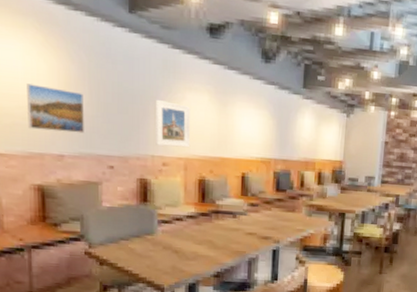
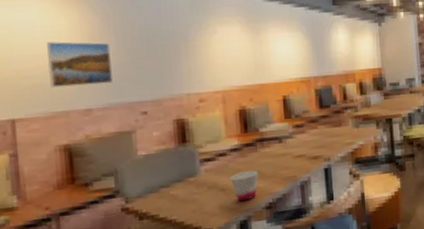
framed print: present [154,99,191,148] -> none [185,37,227,83]
cup: none [184,238,211,266] -> present [230,169,259,202]

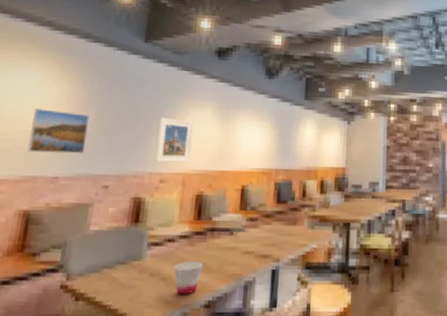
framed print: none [185,37,227,83] -> present [155,117,194,163]

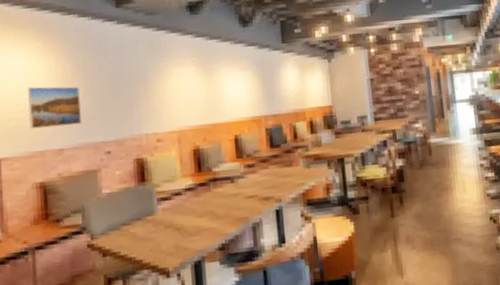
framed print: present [155,117,194,163] -> none [145,79,182,123]
cup: present [174,261,204,295] -> none [185,209,212,242]

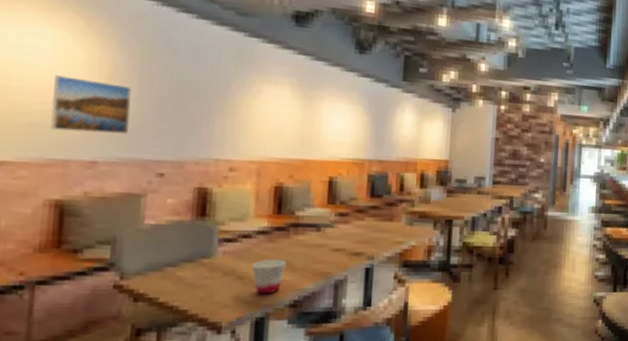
cup: none [185,209,212,242] -> present [252,258,288,295]

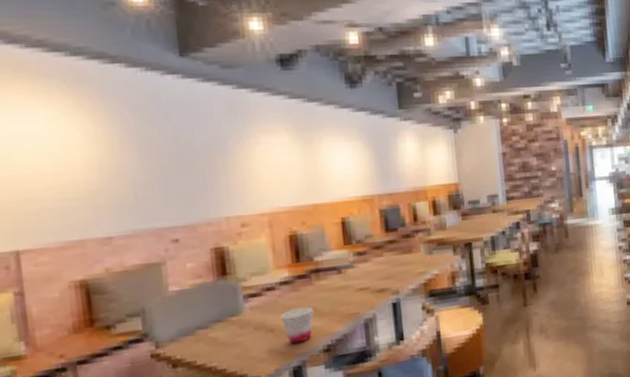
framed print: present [51,75,131,135] -> none [56,157,138,213]

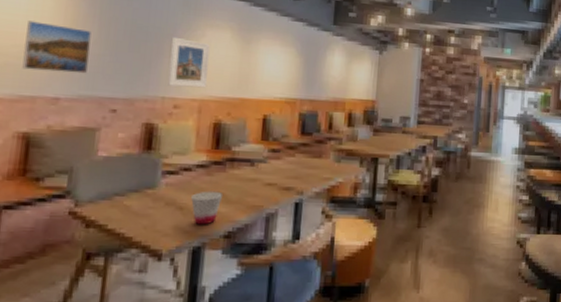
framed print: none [56,157,138,213] -> present [22,21,92,74]
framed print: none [223,149,274,204] -> present [167,36,210,88]

